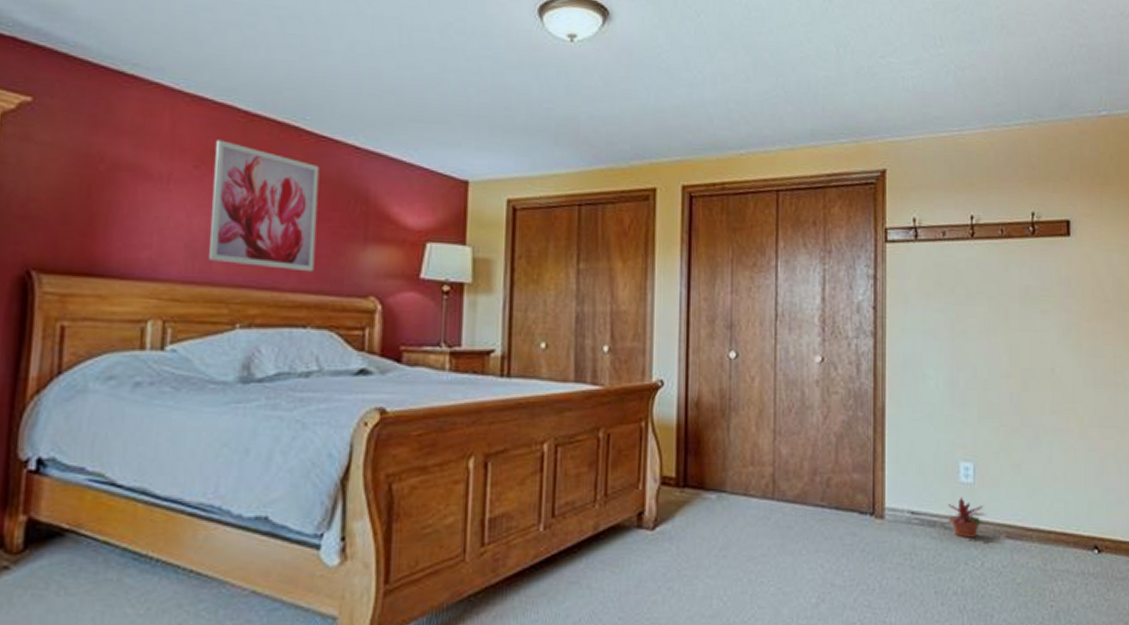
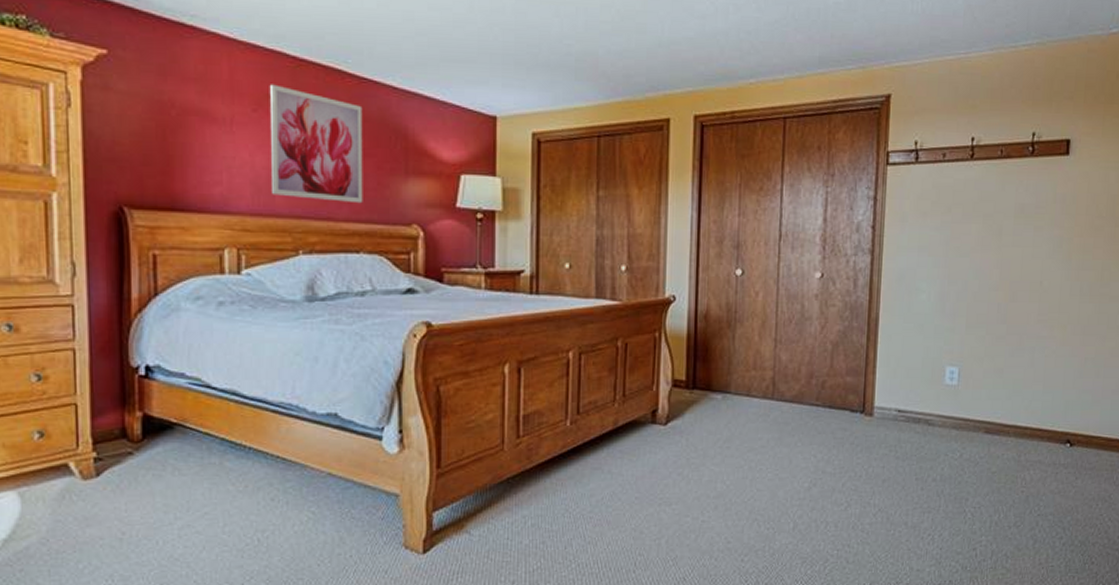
potted plant: present [948,496,986,538] -> none [931,397,968,433]

